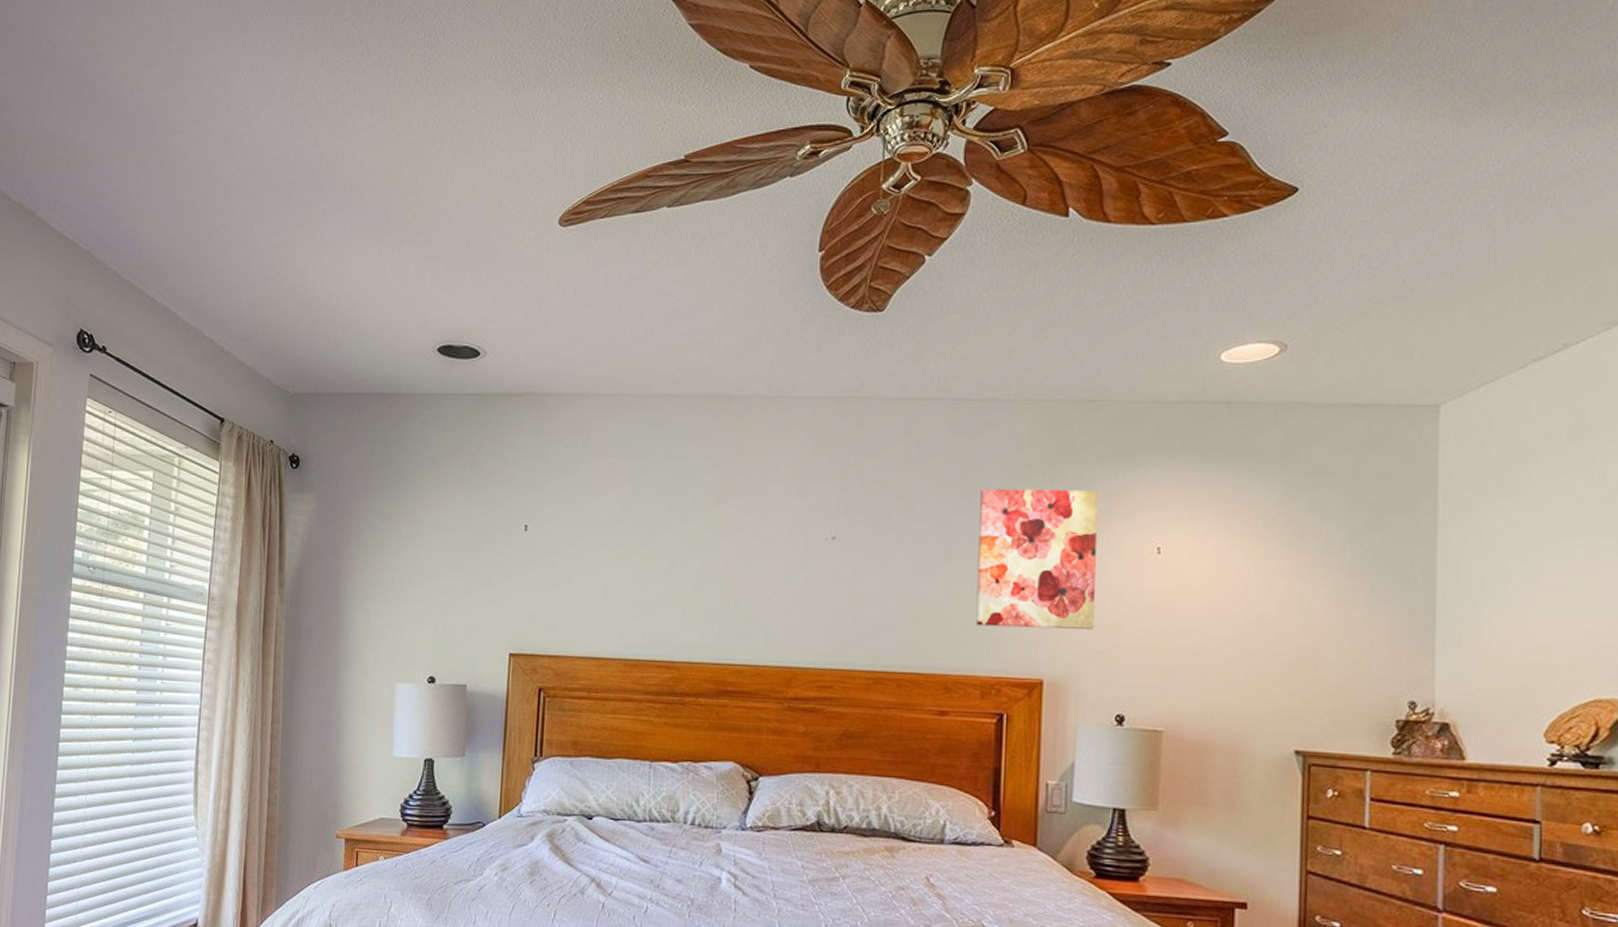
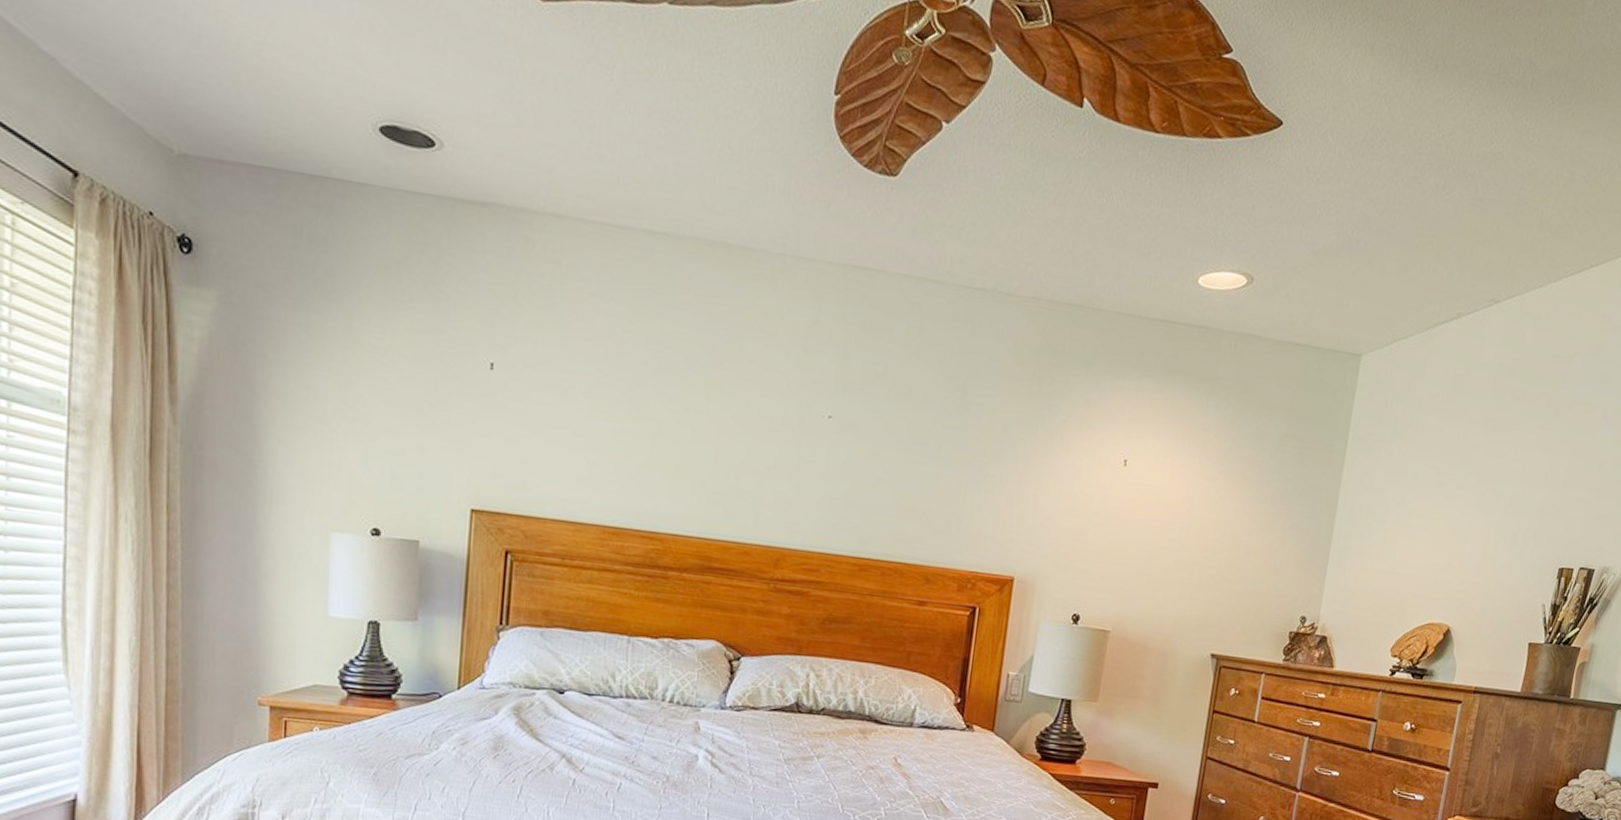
wall art: present [975,488,1098,630] -> none [959,382,1080,533]

